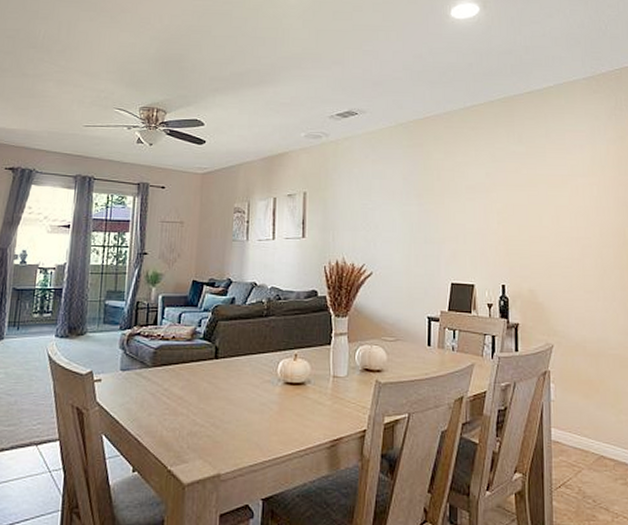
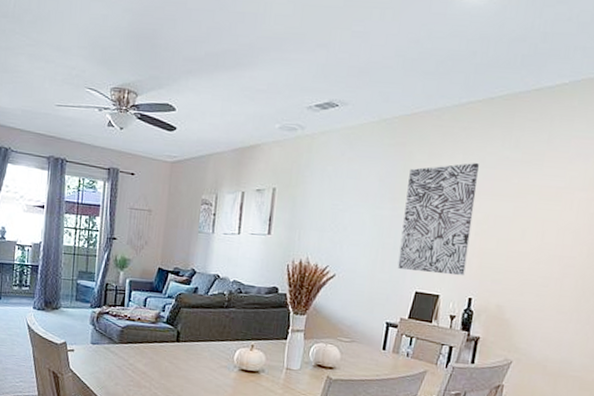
wall art: none [430,158,494,264] -> present [397,163,479,276]

